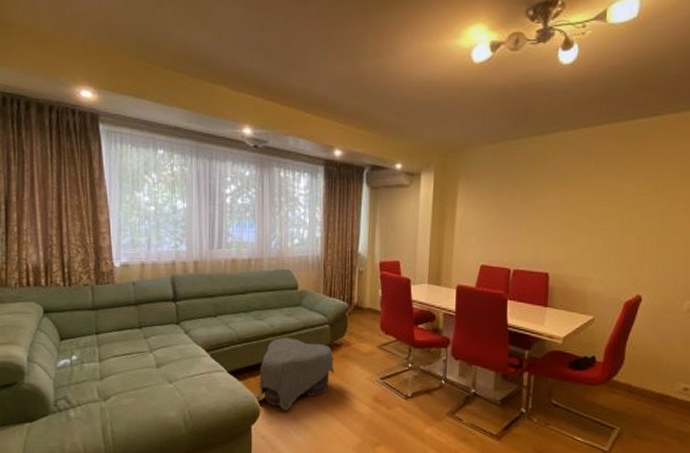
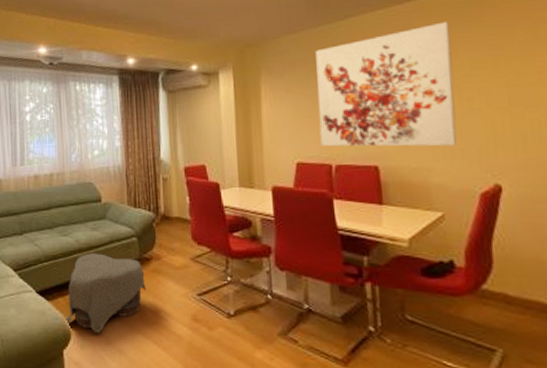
wall art: none [504,148,626,261] -> present [315,21,457,147]

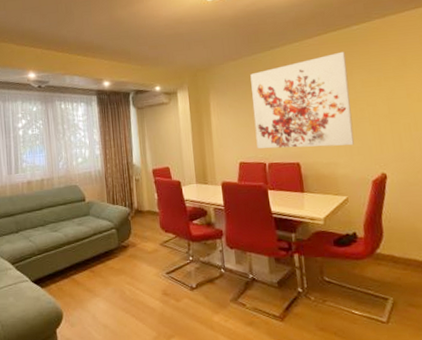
ottoman: present [64,253,146,334] -> none [56,244,124,313]

